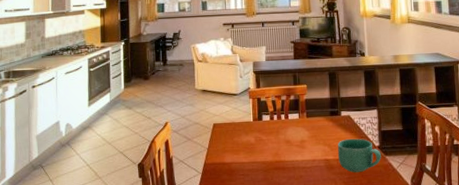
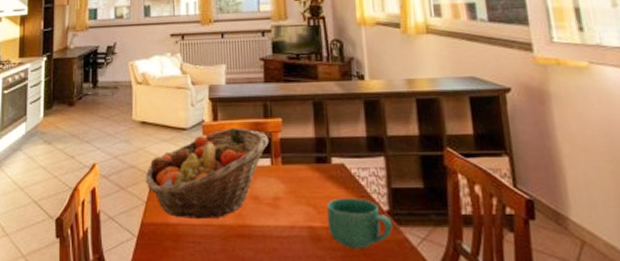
fruit basket: none [206,92,297,159] -> present [145,128,269,218]

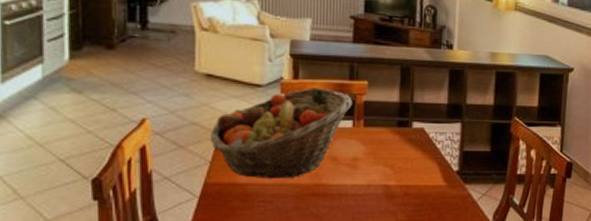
mug: present [326,197,393,248] -> none [402,159,460,204]

